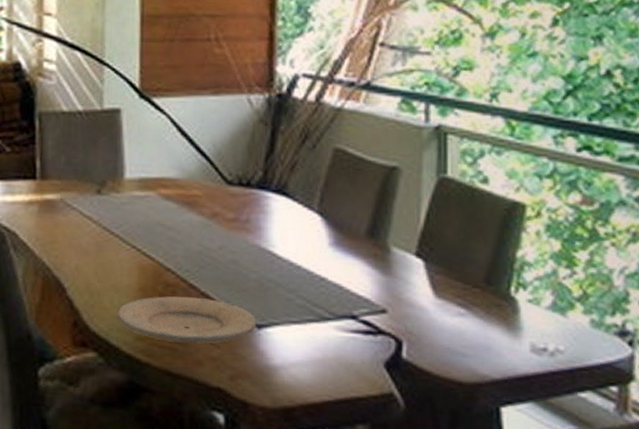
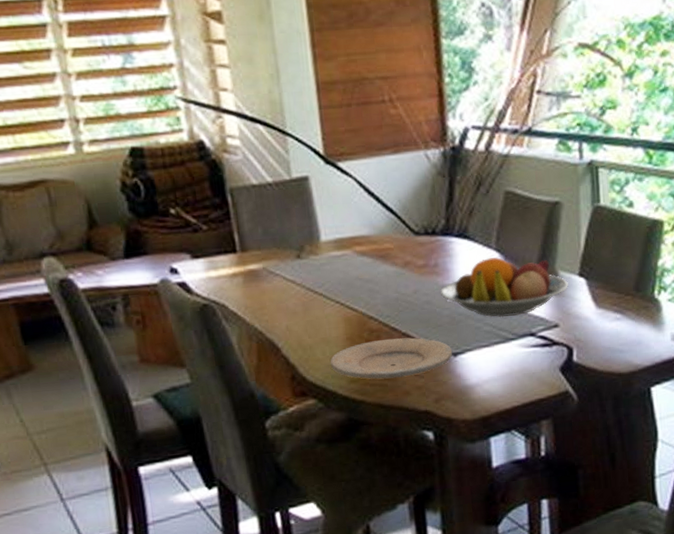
fruit bowl: none [250,220,402,293] -> present [440,255,568,318]

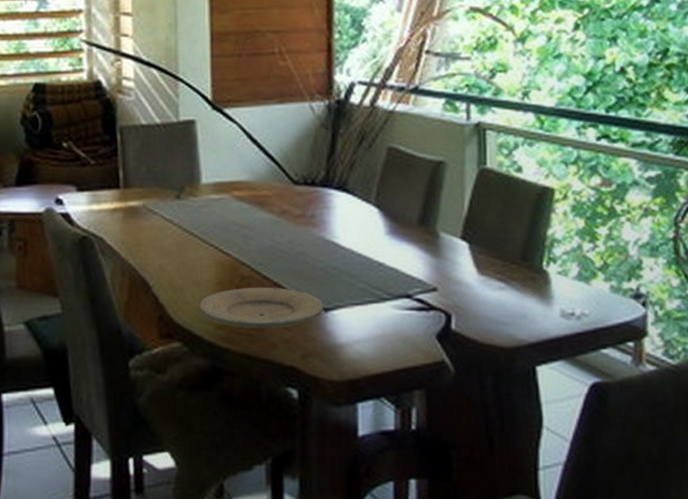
fruit bowl: present [440,255,568,318] -> none [316,212,449,276]

